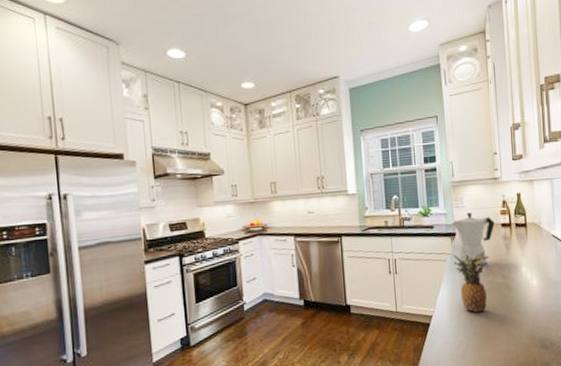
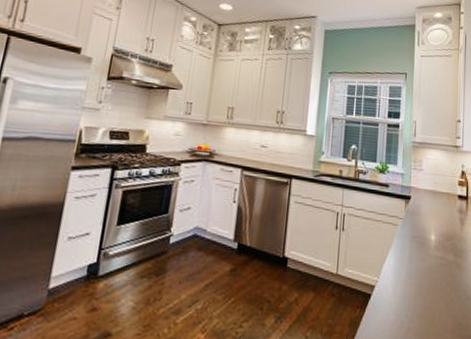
moka pot: present [451,212,495,265] -> none [407,177,451,237]
fruit: present [453,249,491,313] -> none [405,217,444,291]

